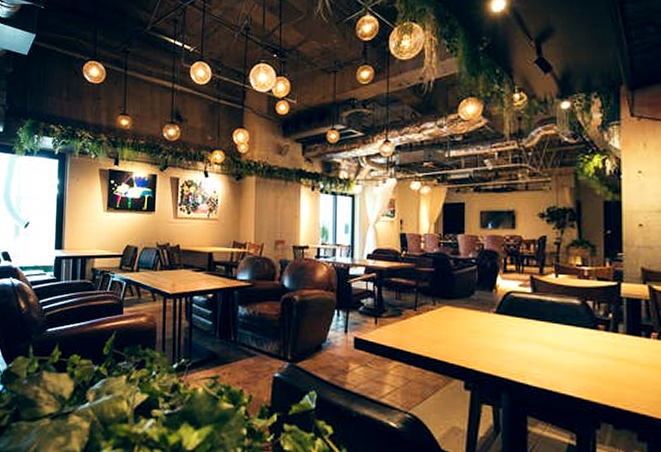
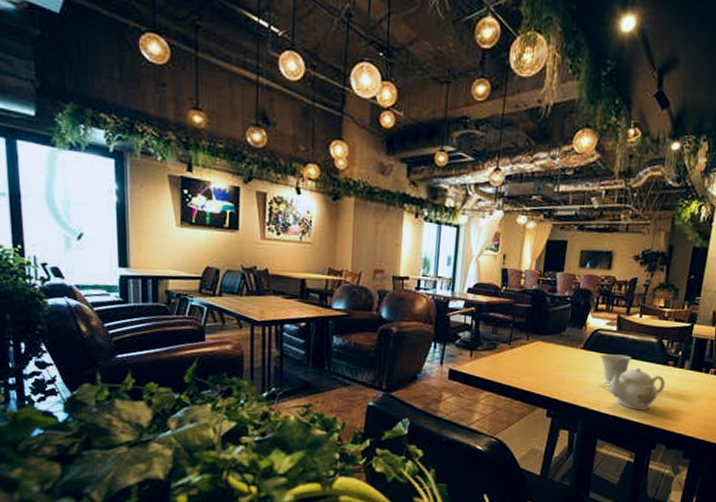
cup: none [516,318,555,351] -> present [599,354,633,384]
teapot: none [531,332,598,383] -> present [608,367,665,411]

